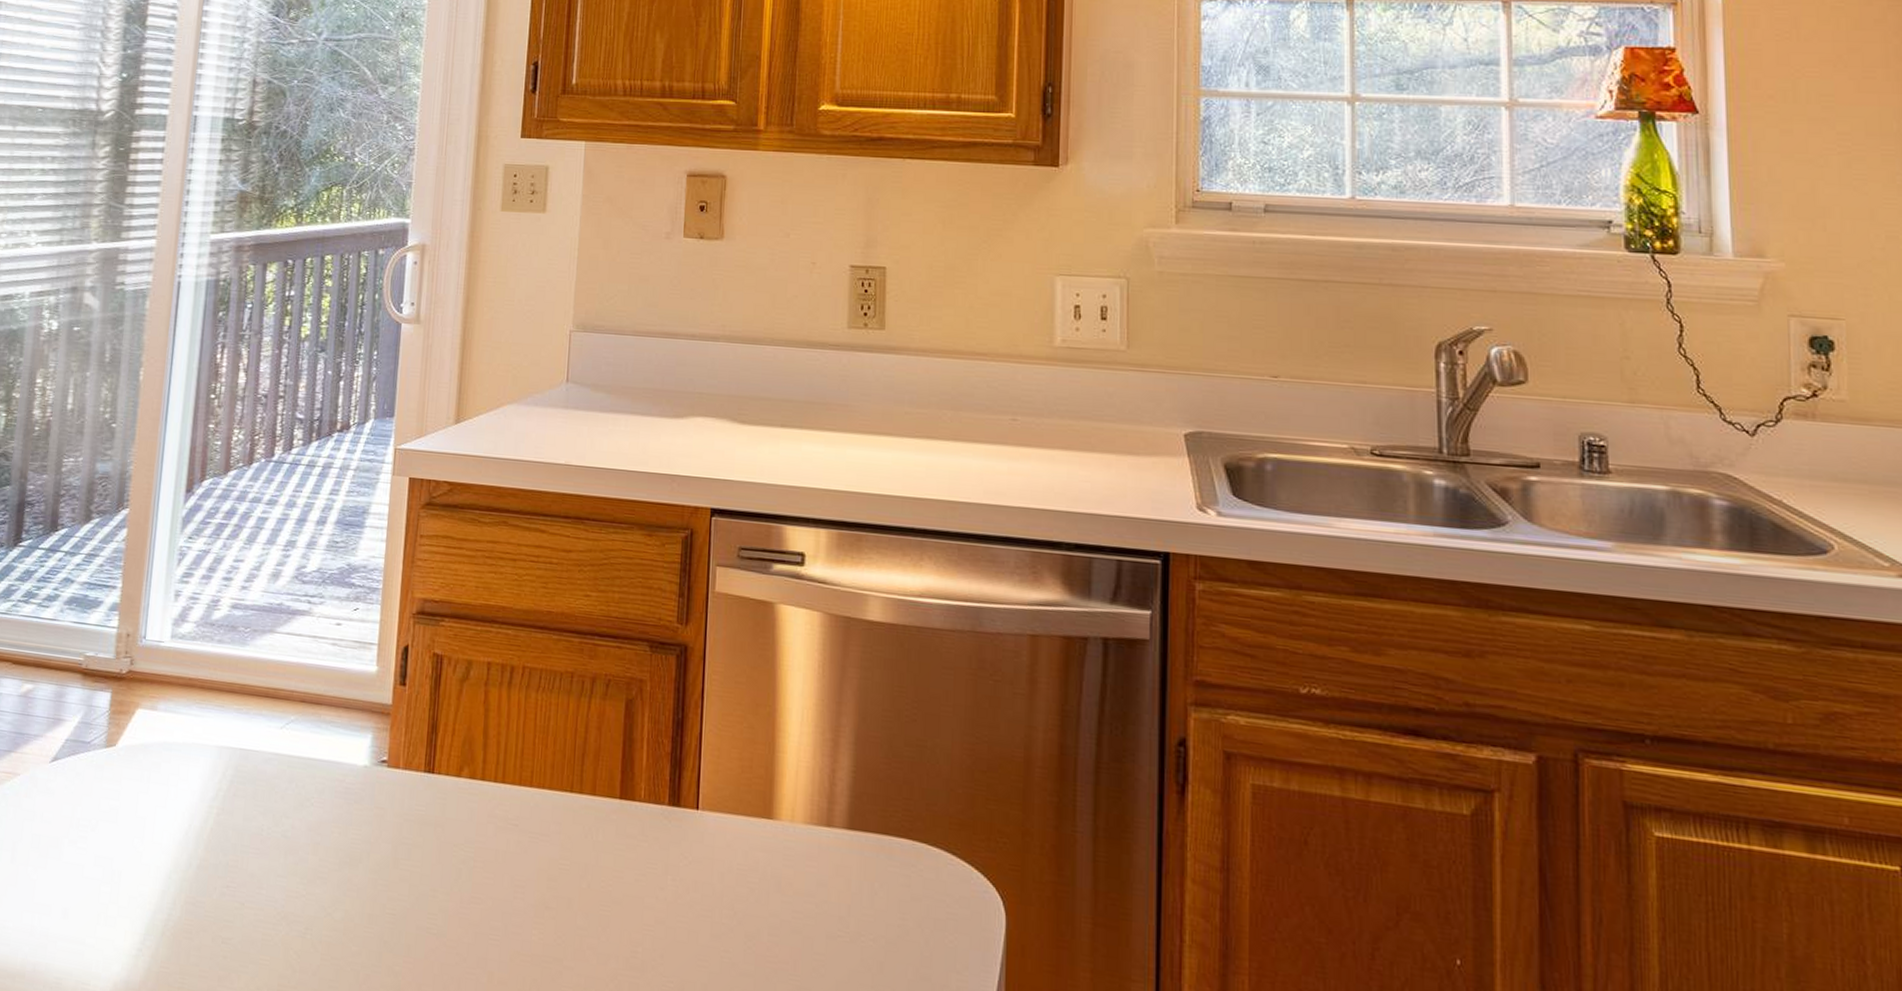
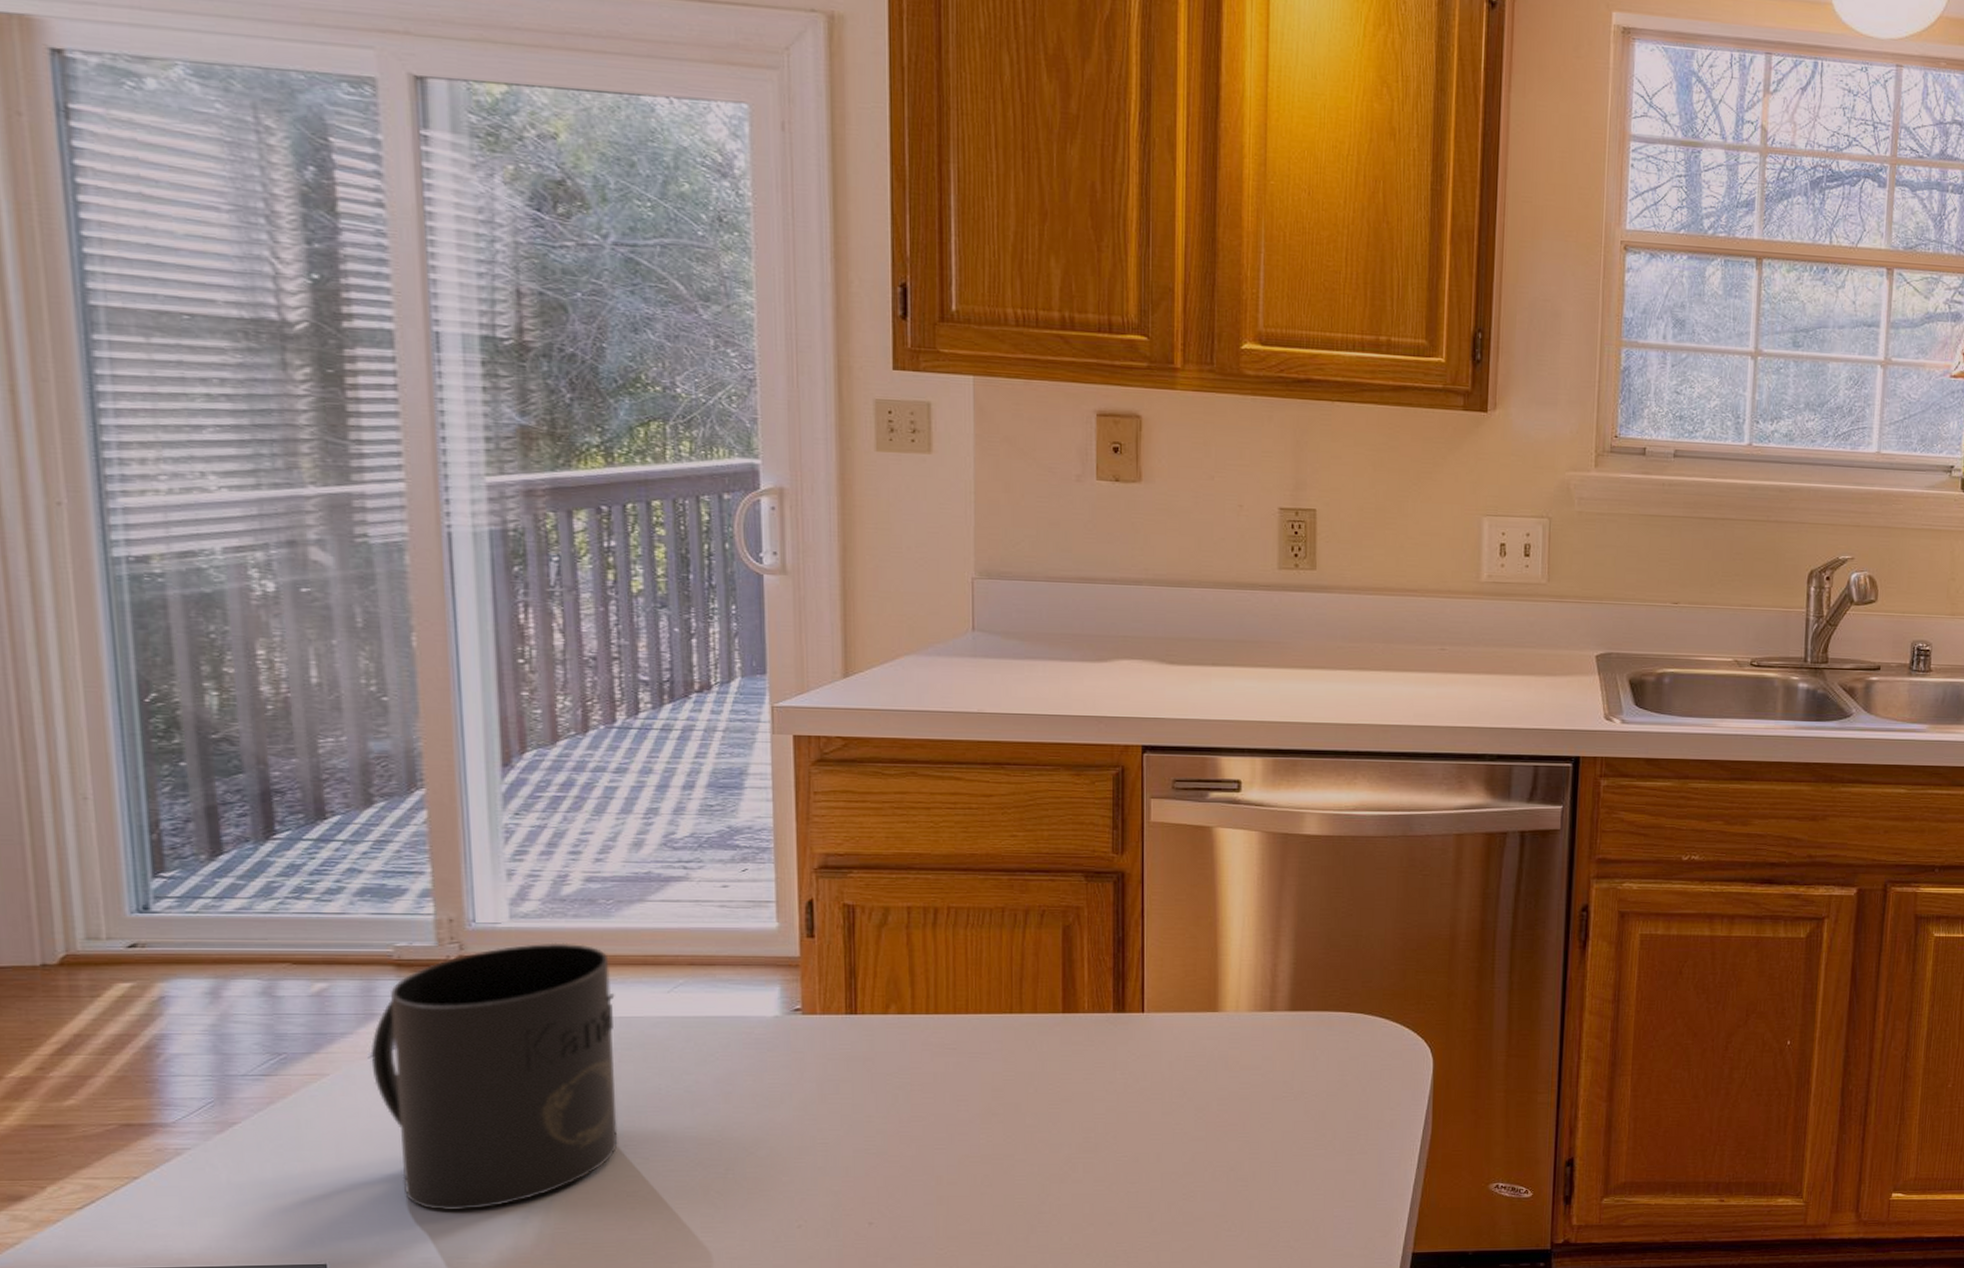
mug: none [50,666,240,934] -> present [370,942,618,1211]

